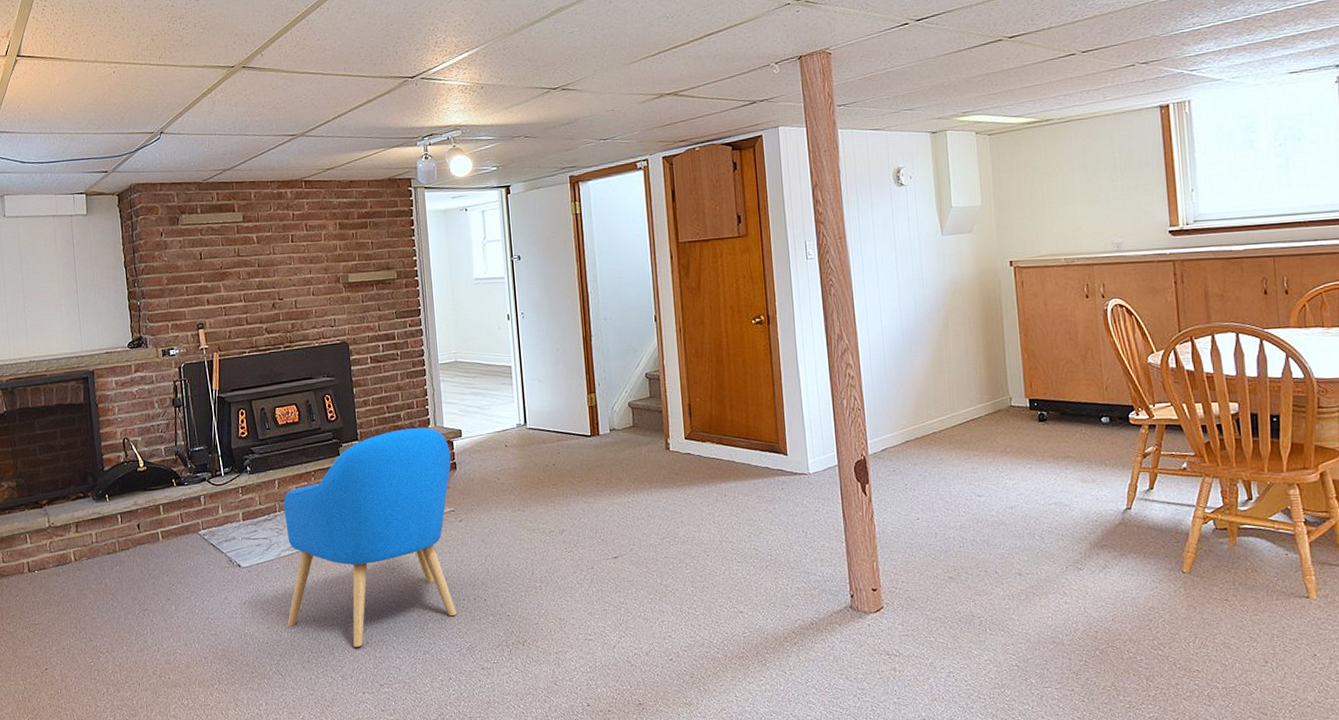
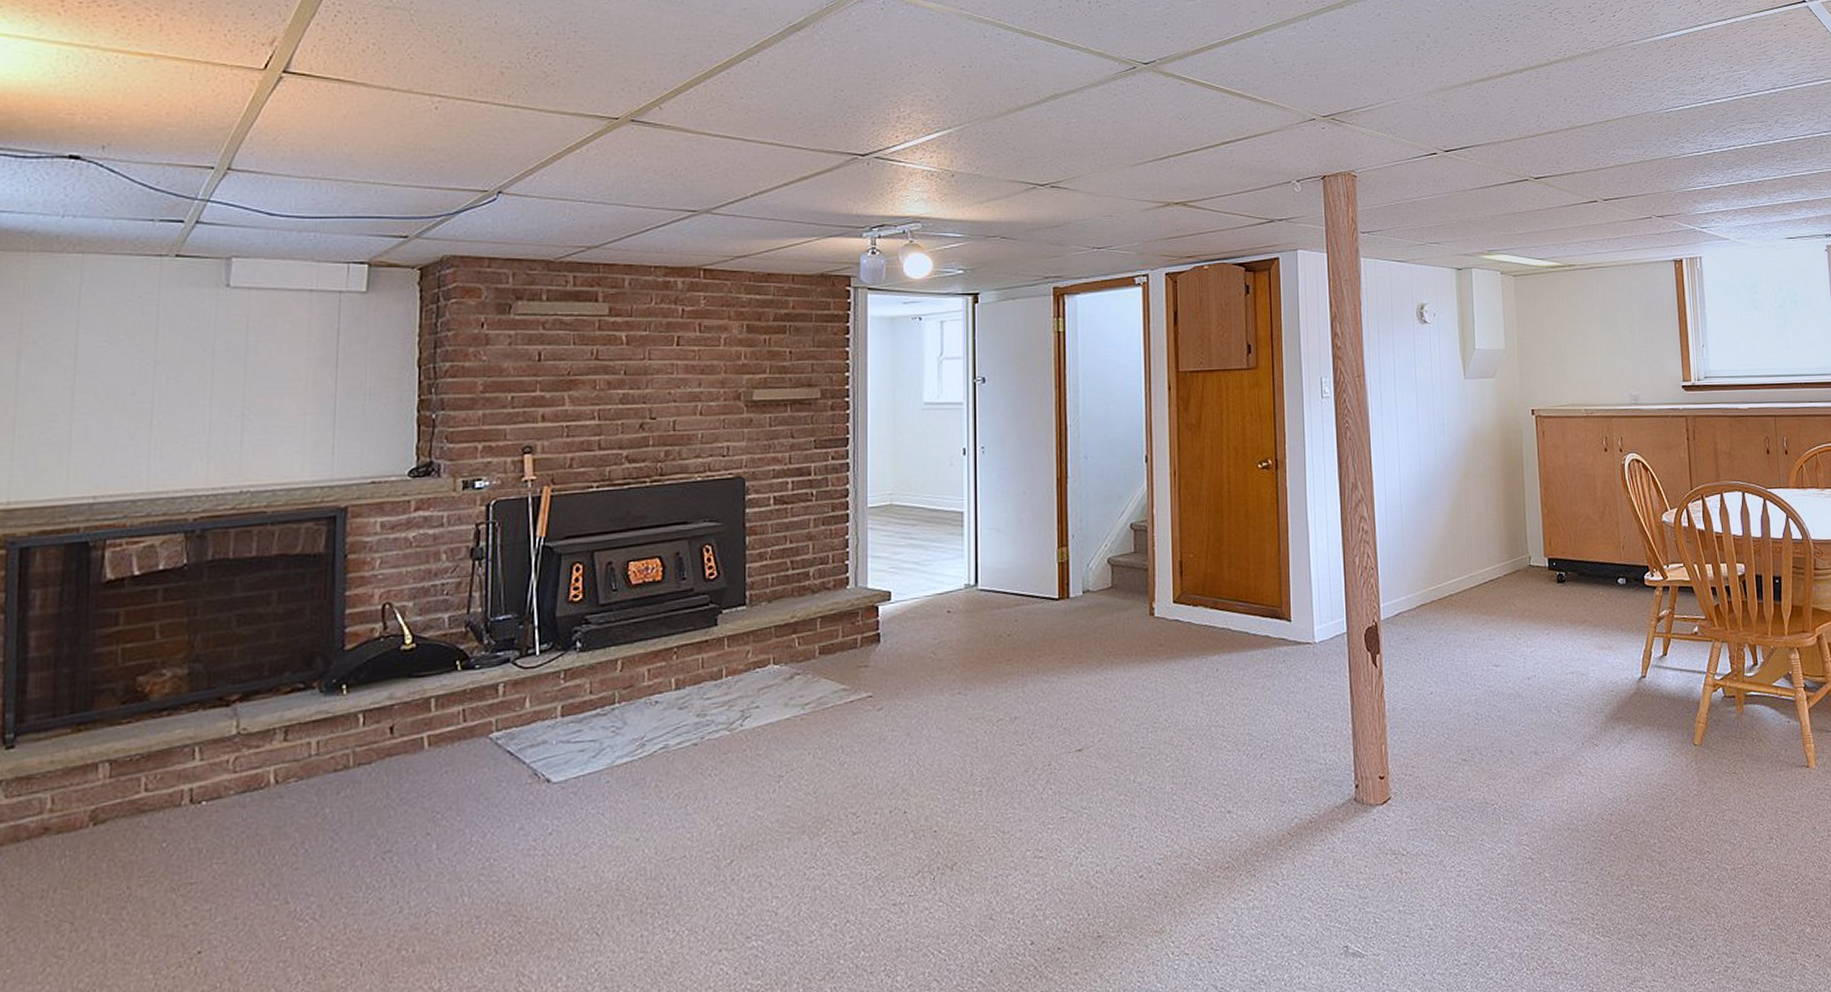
armchair: present [283,427,458,647] -> none [614,588,874,887]

